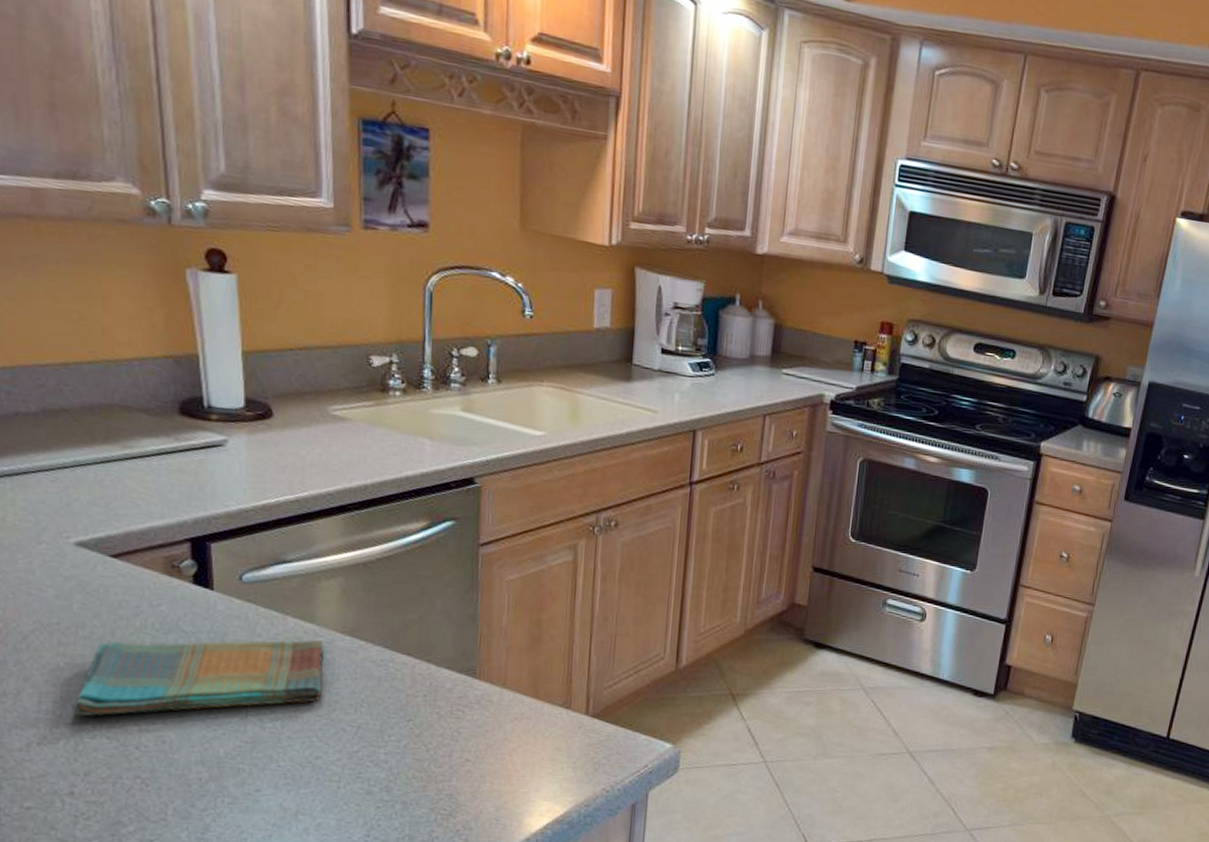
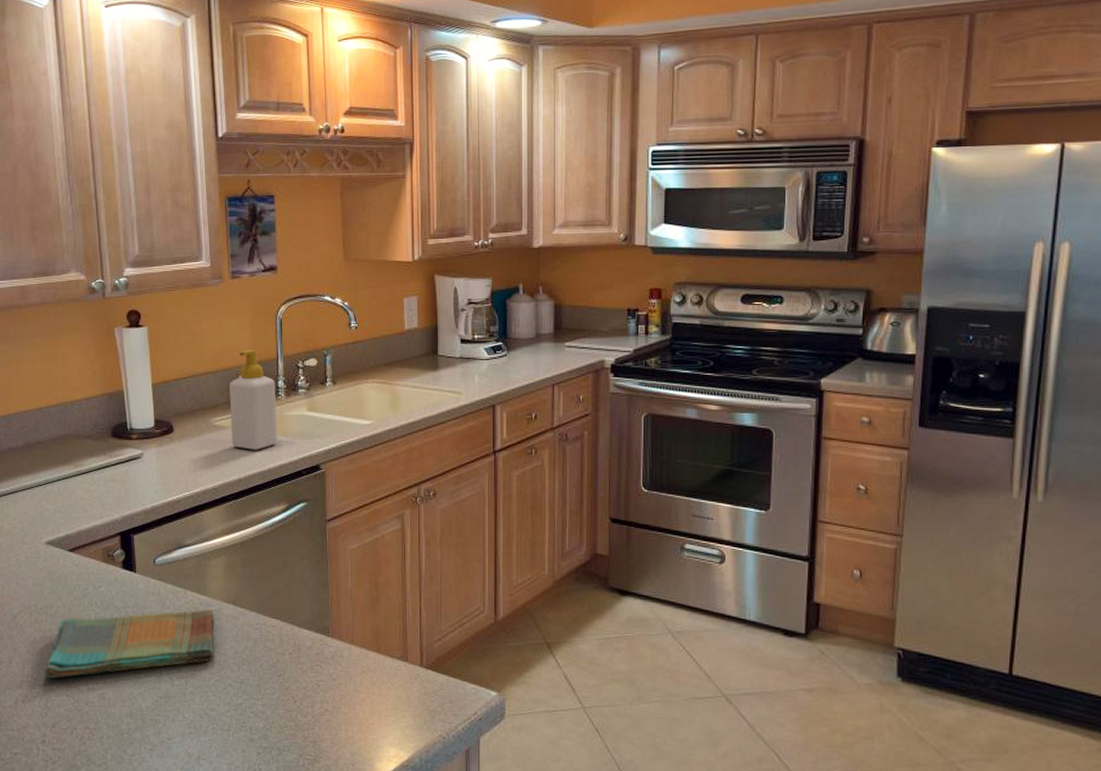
soap bottle: none [355,324,420,452] -> present [229,349,277,450]

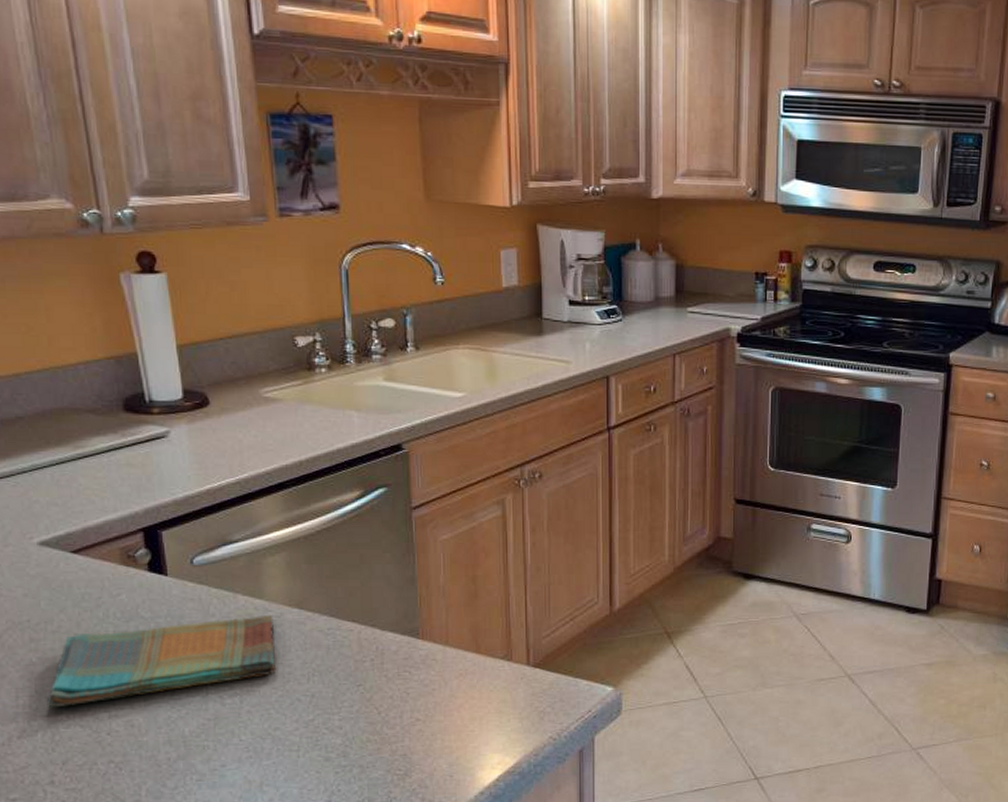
soap bottle: present [229,349,277,450] -> none [282,305,347,427]

